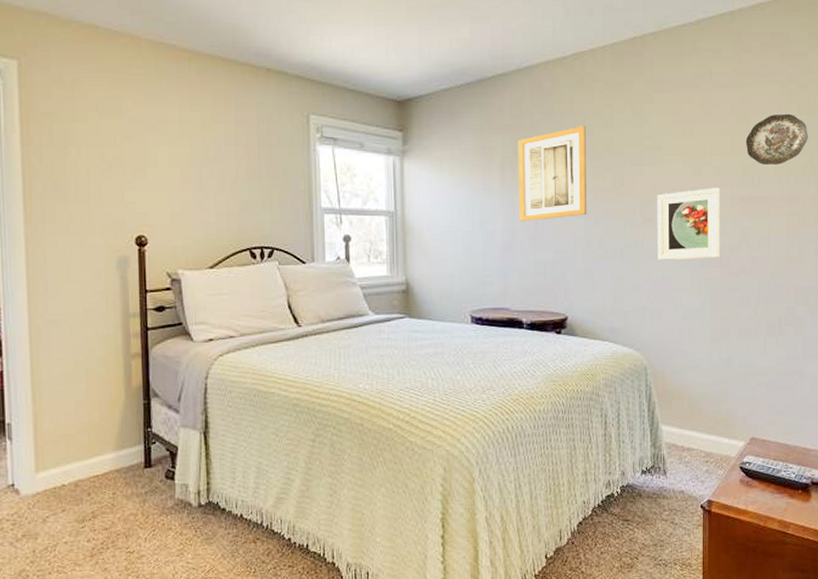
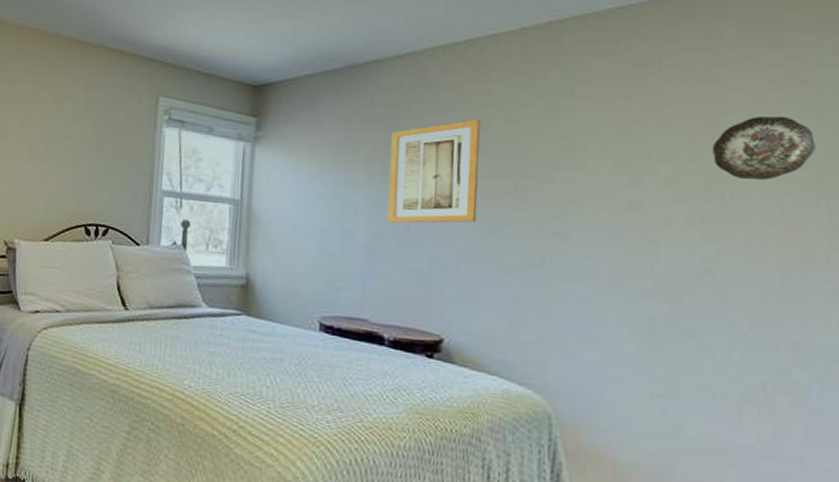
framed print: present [656,188,722,260] -> none [573,202,672,291]

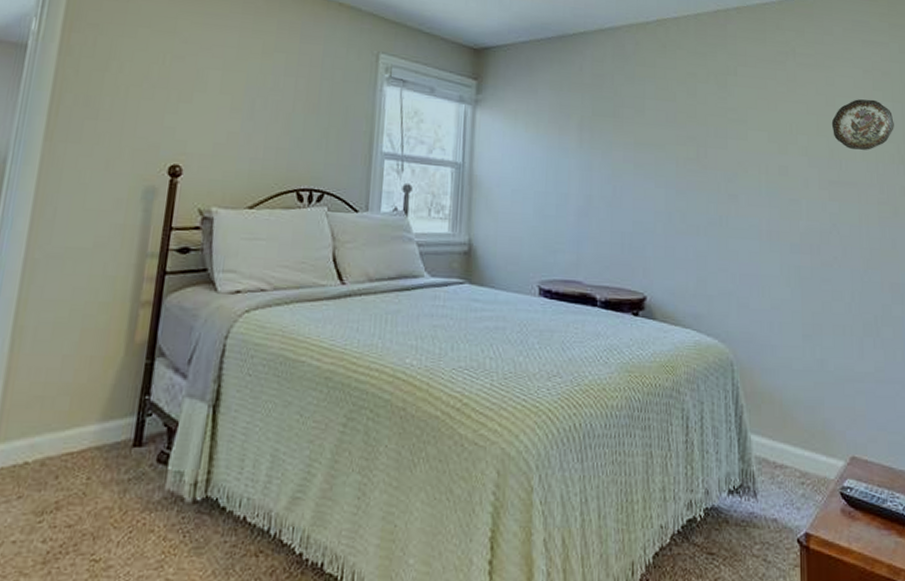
wall art: present [387,119,480,224] -> none [596,92,669,187]

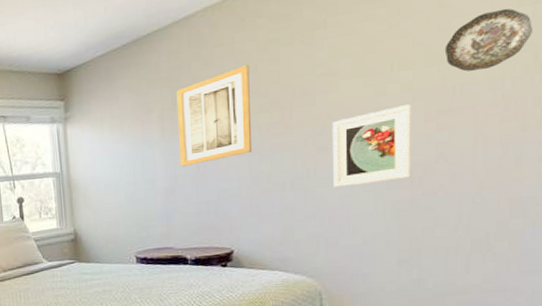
wall art: none [596,92,669,187] -> present [176,65,252,167]
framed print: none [742,168,811,244] -> present [332,104,413,187]

